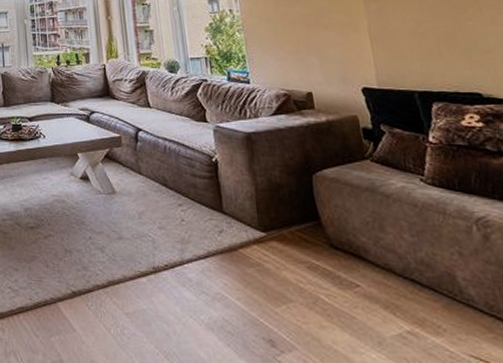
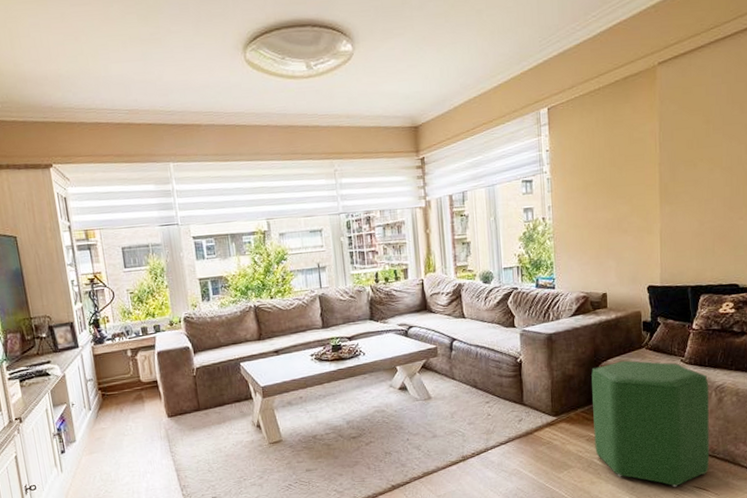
ottoman: none [304,172,489,353] -> present [591,360,710,488]

